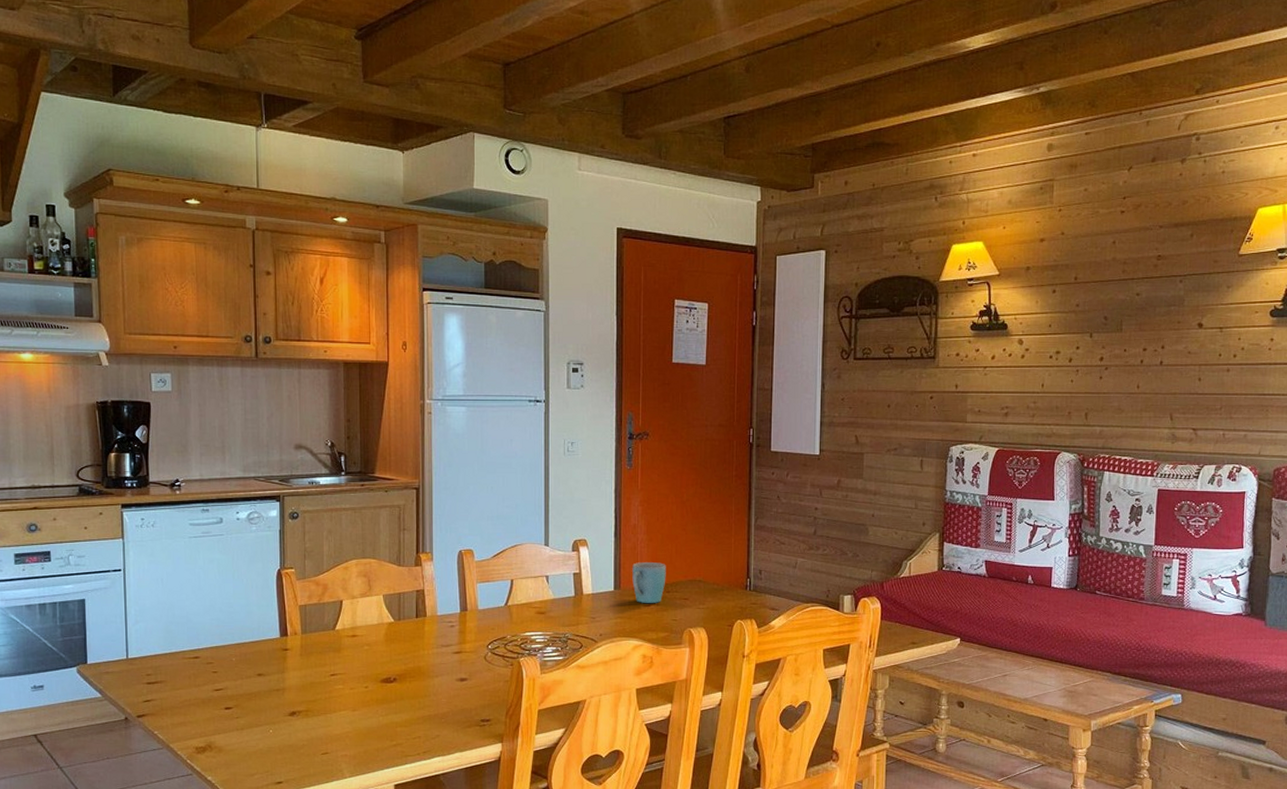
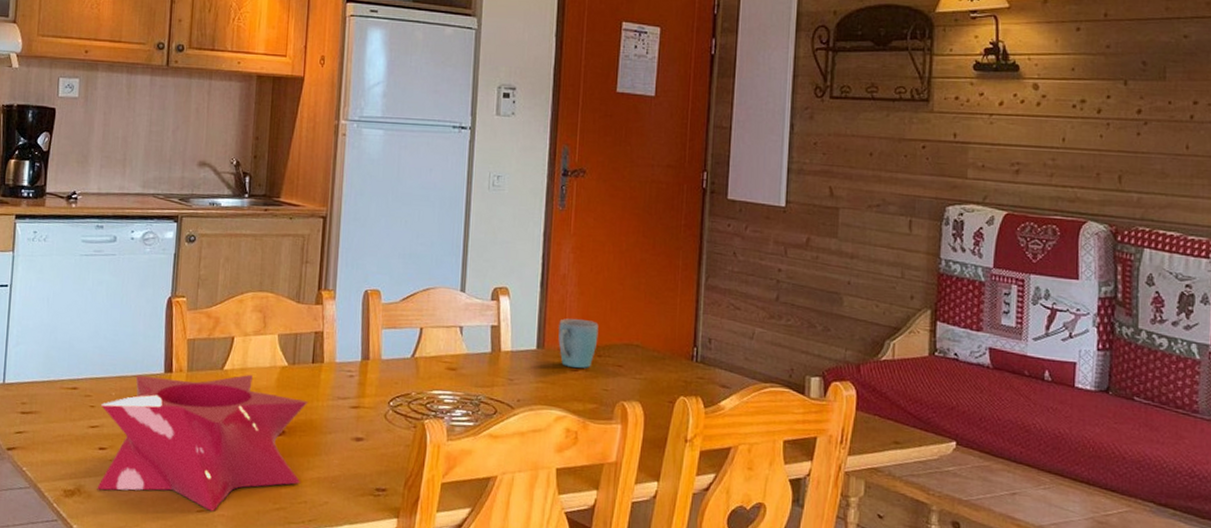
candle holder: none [222,632,416,753] -> present [97,374,309,511]

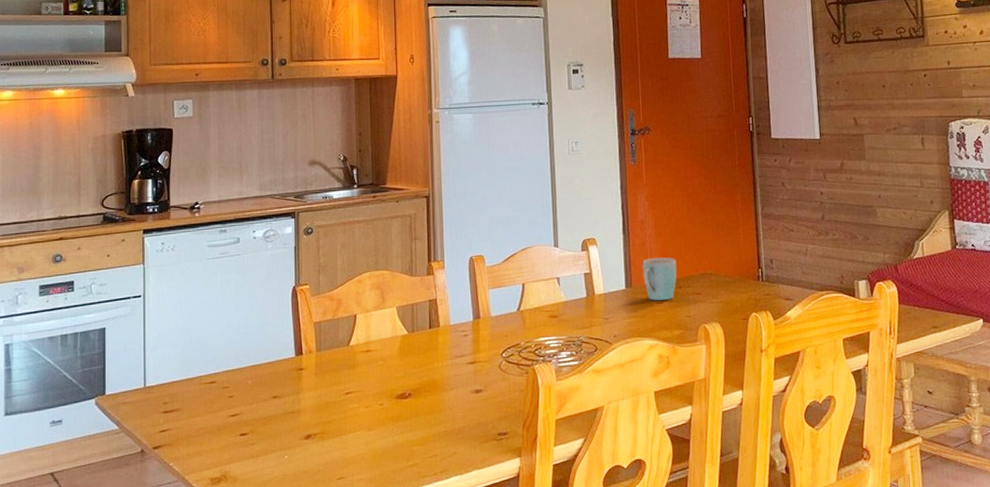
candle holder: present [97,374,309,511] -> none [238,346,430,477]

